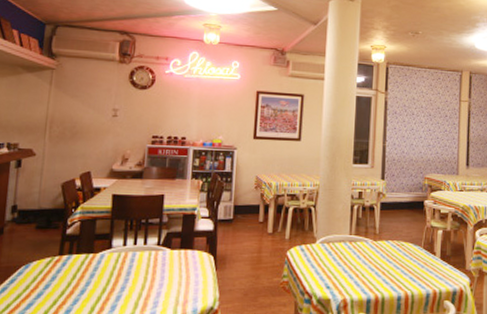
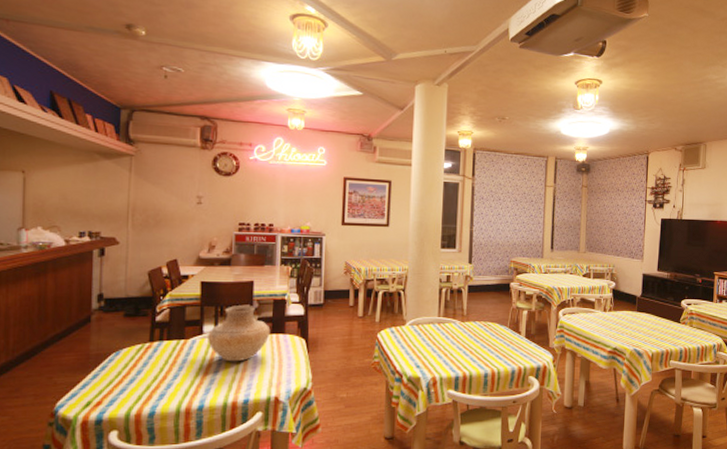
vase: none [116,219,179,278] -> present [208,306,271,362]

